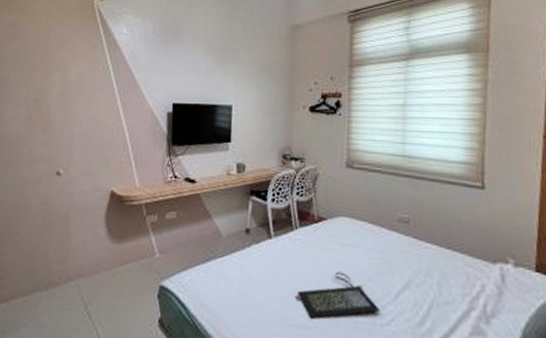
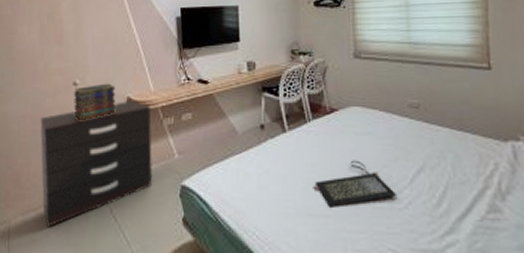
dresser: none [15,194,134,320] -> present [40,100,153,227]
book stack: none [54,175,100,213] -> present [73,83,116,121]

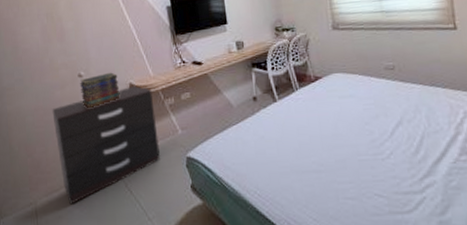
clutch bag: present [313,160,398,207] -> none [304,120,380,164]

